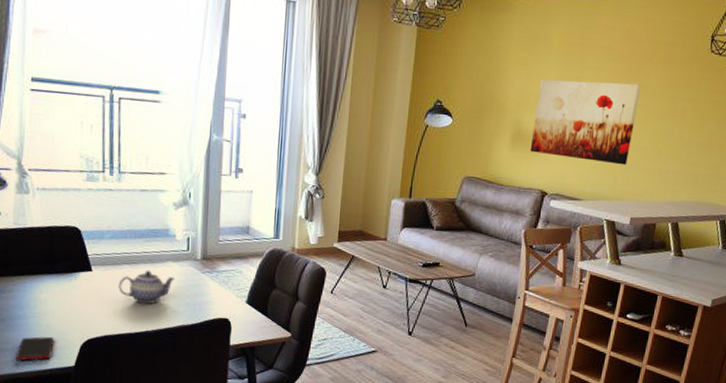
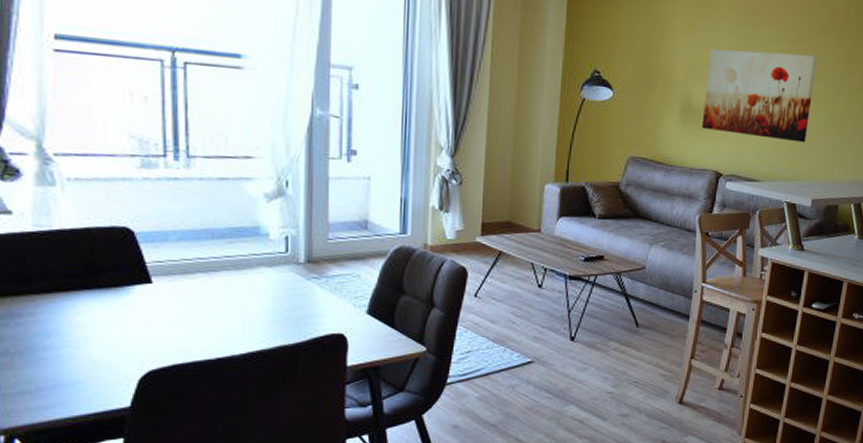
cell phone: present [16,336,54,361] -> none [41,370,98,404]
teapot: present [118,270,175,304] -> none [190,279,269,322]

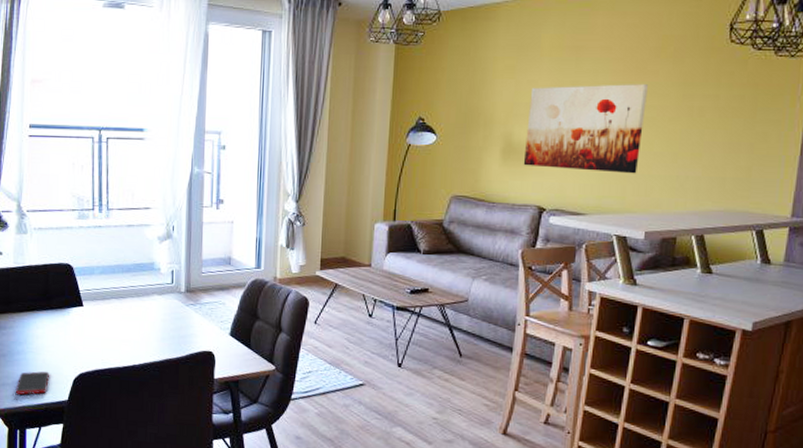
cell phone: none [41,370,98,404] -> present [15,371,49,395]

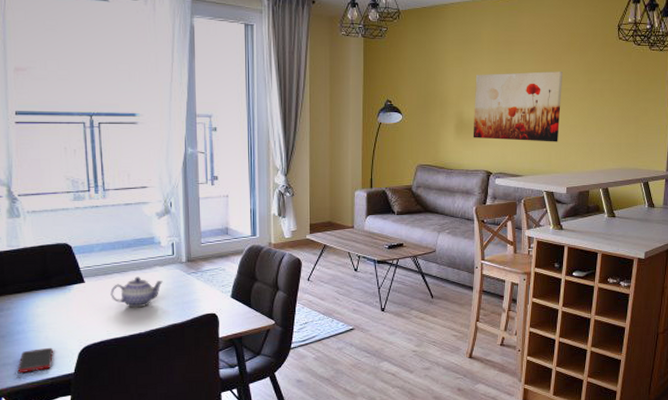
teapot: none [107,304,160,338] -> present [110,276,163,308]

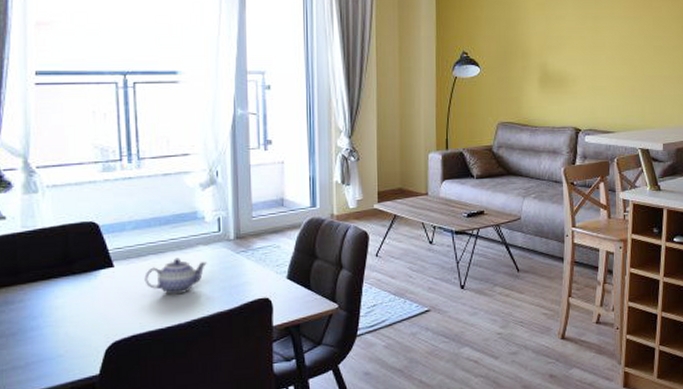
cell phone: present [17,347,53,372] -> none [30,345,74,377]
wall art: present [473,71,562,142] -> none [558,18,654,95]

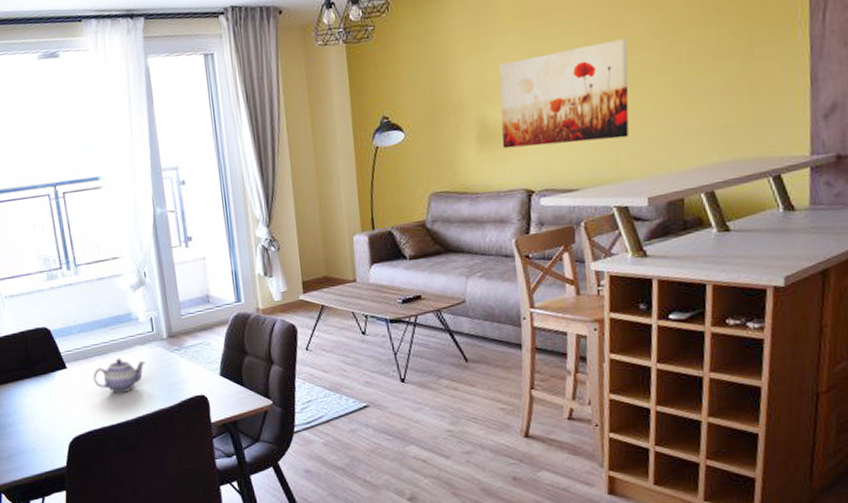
wall art: none [558,18,654,95] -> present [499,38,629,149]

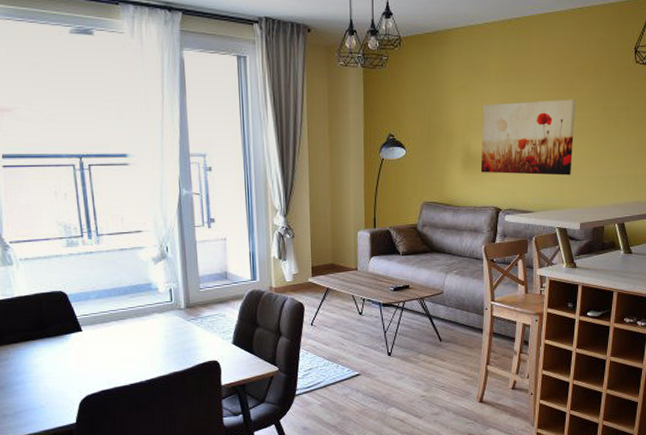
teapot: present [93,358,145,393] -> none [109,324,162,356]

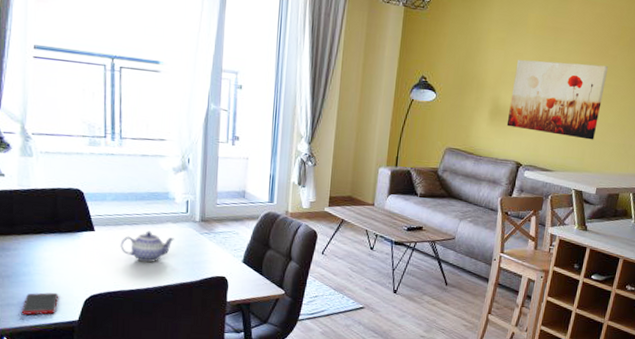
cell phone: none [18,397,54,424] -> present [21,292,58,315]
teapot: none [109,324,162,356] -> present [120,230,174,263]

